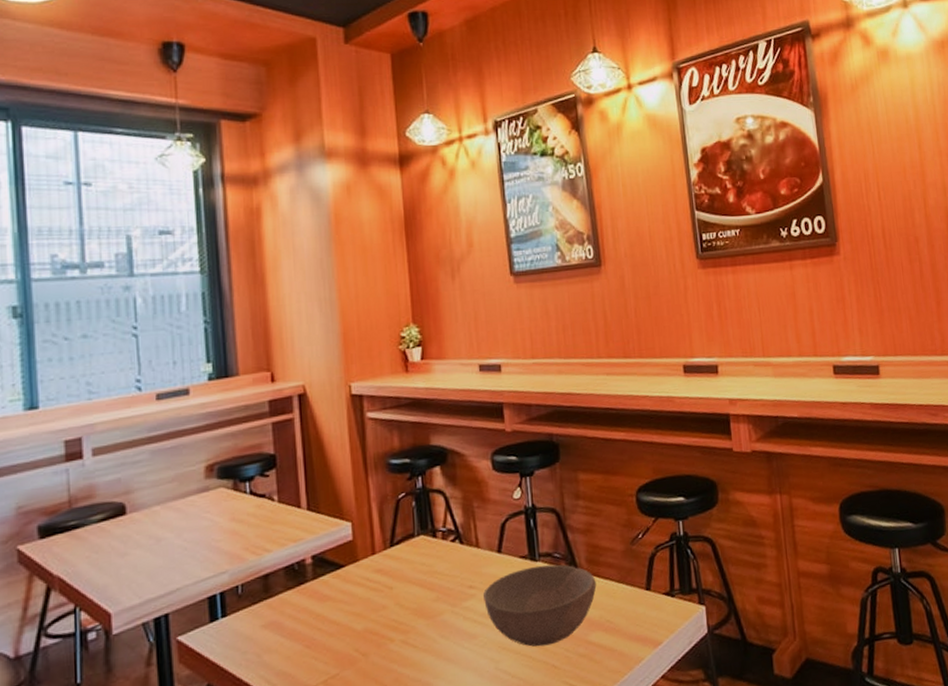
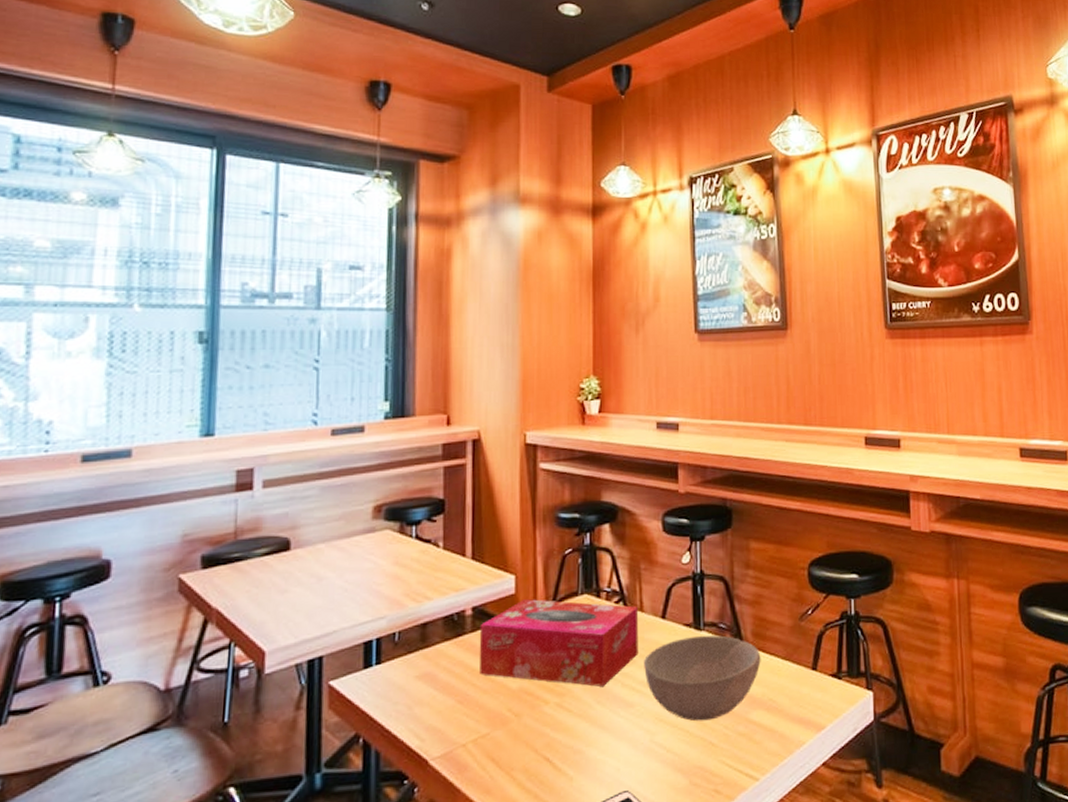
tissue box: none [320,542,478,622] -> present [479,599,639,687]

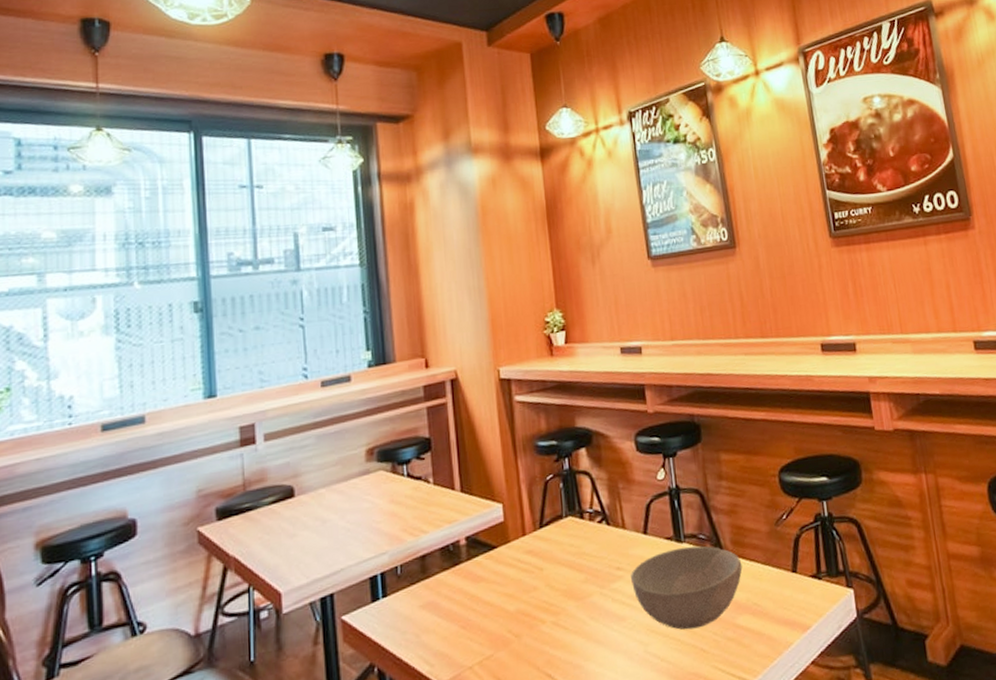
tissue box: present [479,599,639,687] -> none [474,524,625,604]

